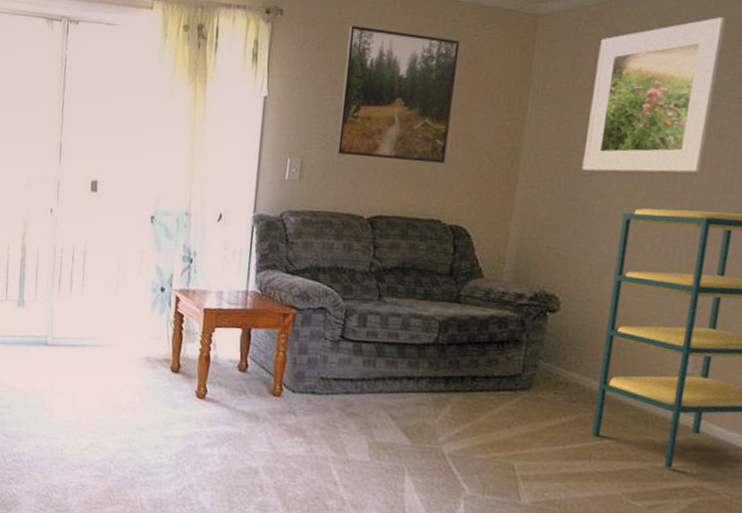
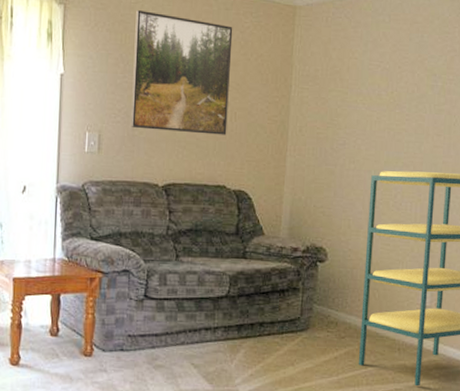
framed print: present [582,17,726,173] -> none [337,14,437,141]

